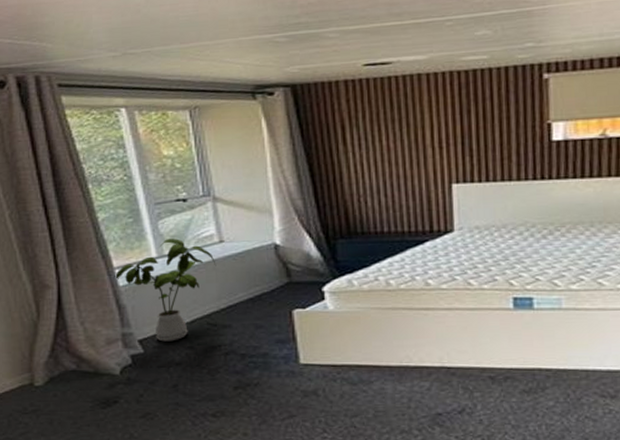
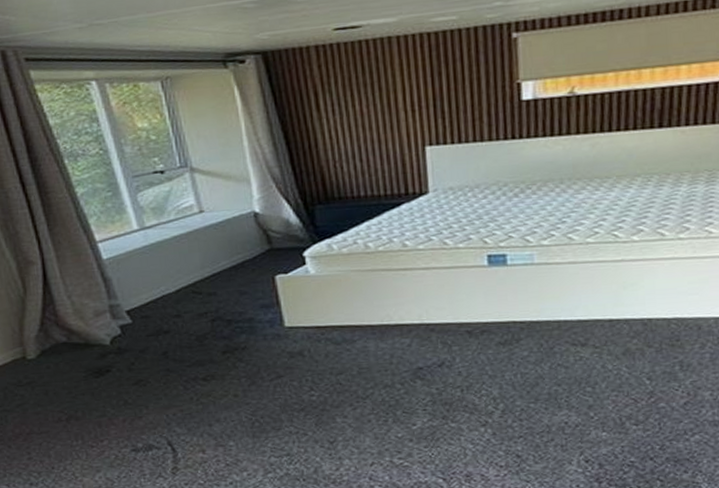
house plant: present [114,238,217,342] -> none [97,210,198,312]

